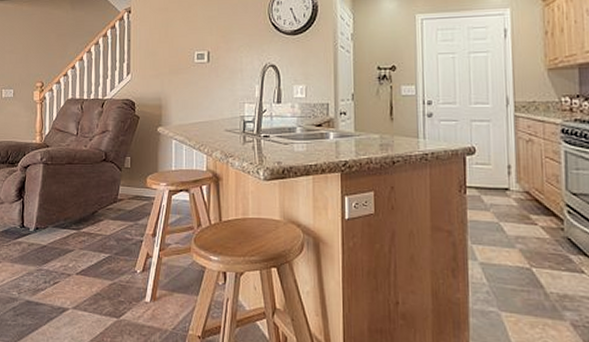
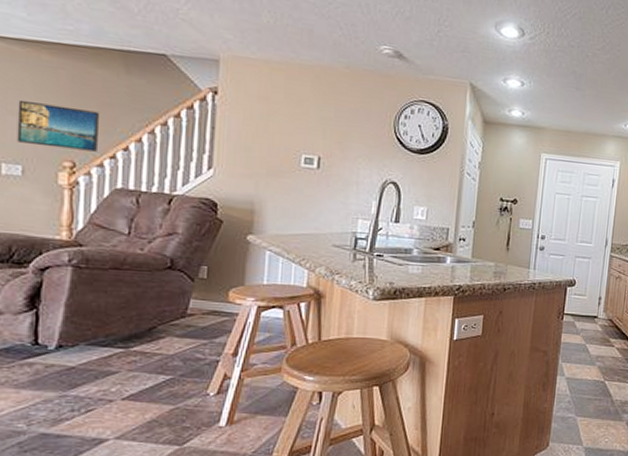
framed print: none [10,41,57,73] -> present [16,99,100,152]

